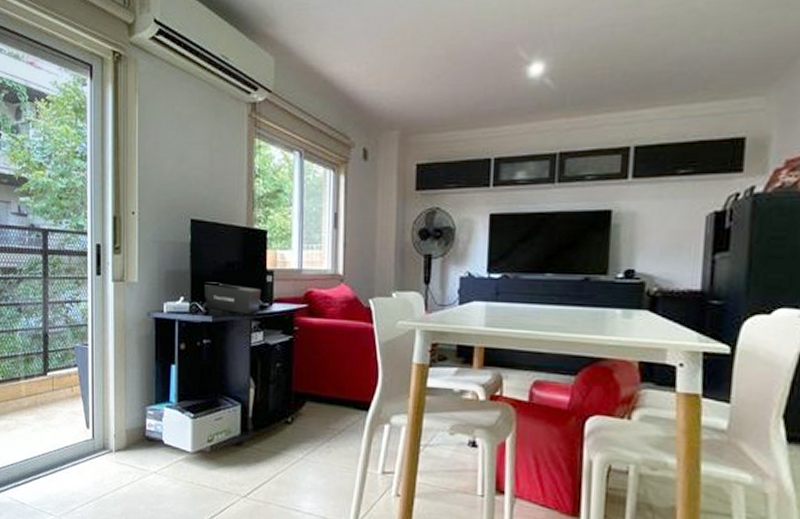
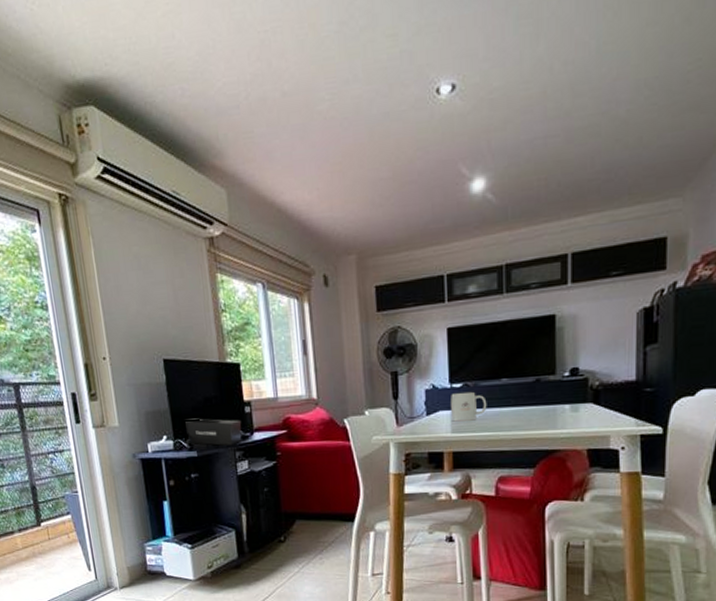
mug: none [486,283,527,317] -> present [451,391,487,423]

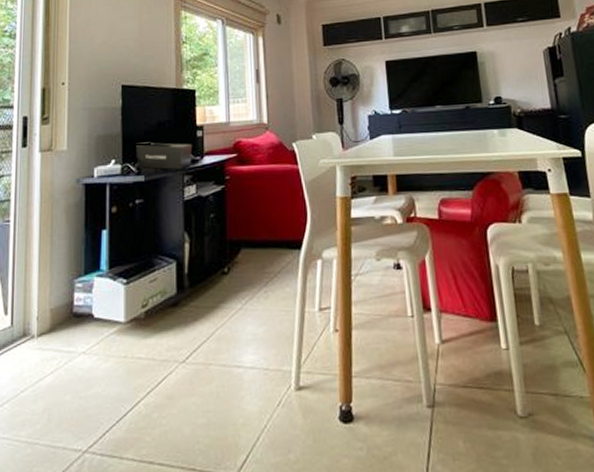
mug: present [451,391,487,423] -> none [391,117,425,146]

